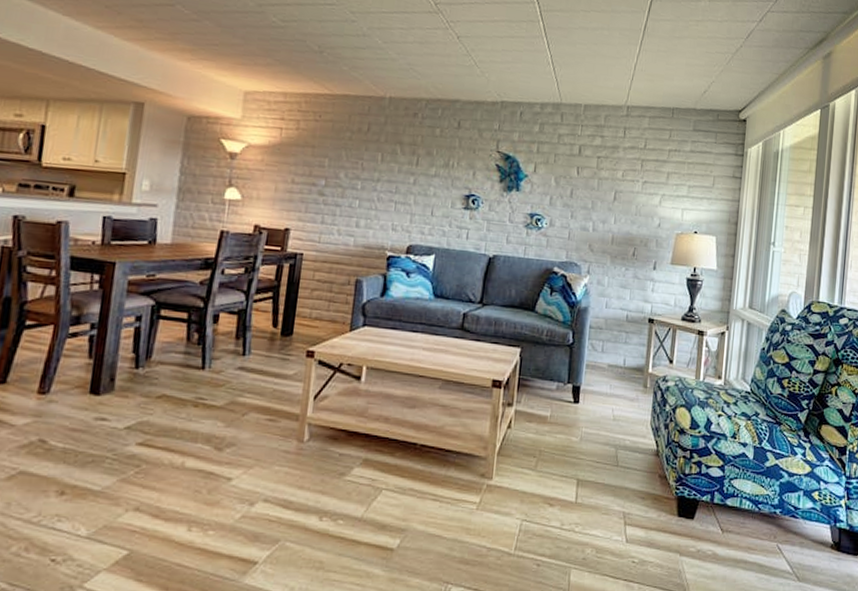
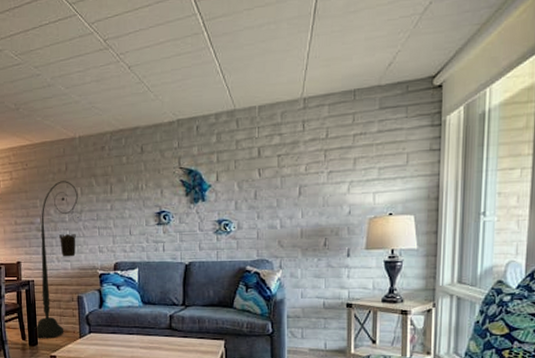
floor lamp: none [292,141,379,329] -> present [35,181,82,339]

